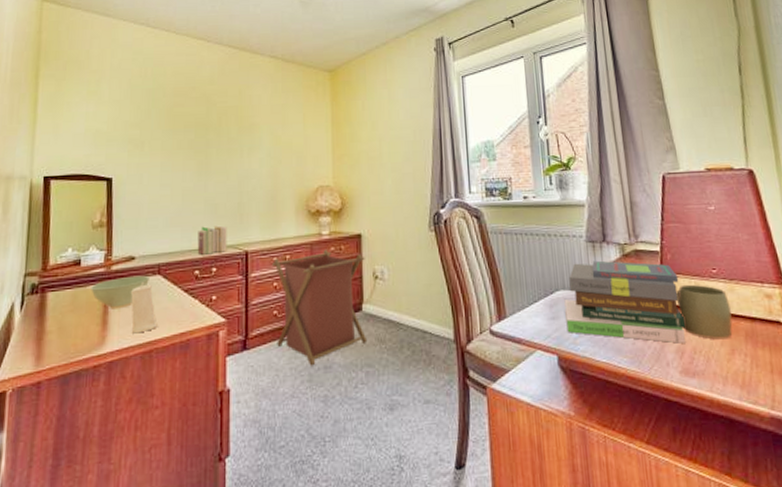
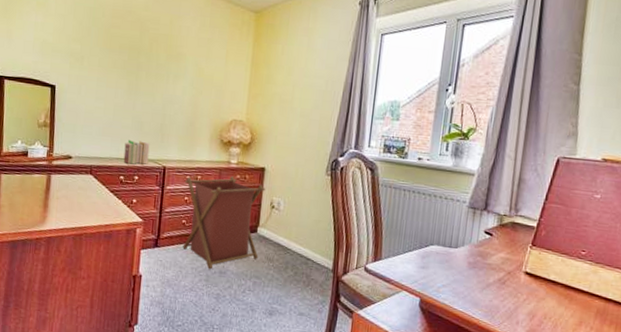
bowl: present [91,275,149,309] -> none [35,172,83,197]
candle: present [131,282,158,334] -> none [66,179,88,219]
books: present [564,260,686,344] -> none [433,224,548,309]
mug: present [676,284,733,340] -> none [540,259,590,312]

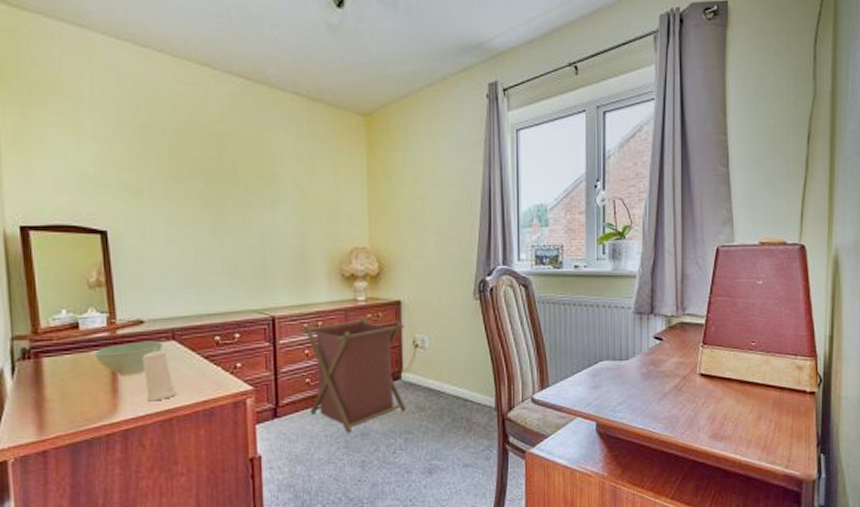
bowl: none [35,172,83,197] -> present [94,340,163,376]
candle: none [66,179,88,219] -> present [143,348,177,402]
books: present [123,139,150,165] -> none [216,288,251,320]

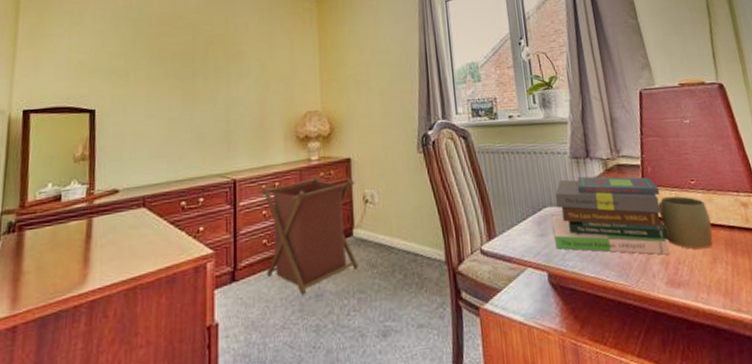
bowl: present [94,340,163,376] -> none [72,208,134,246]
candle: present [143,348,177,402] -> none [114,216,142,270]
books: none [607,332,720,411] -> present [552,176,670,255]
mug: none [715,356,763,408] -> present [658,196,713,250]

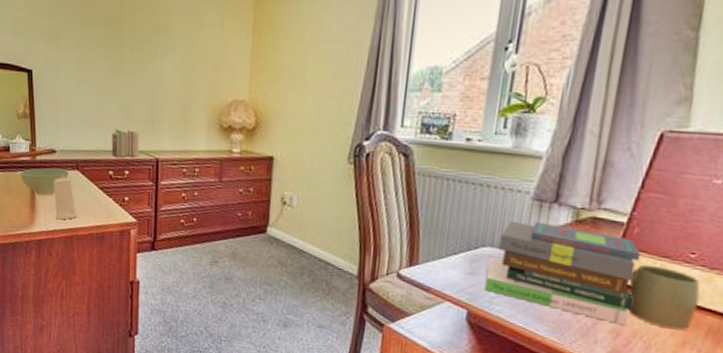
bowl: none [72,208,134,246] -> present [20,168,69,196]
candle: none [114,216,142,270] -> present [54,175,77,220]
books: none [184,154,215,185] -> present [111,129,140,157]
laundry basket: present [260,174,359,295] -> none [180,167,275,275]

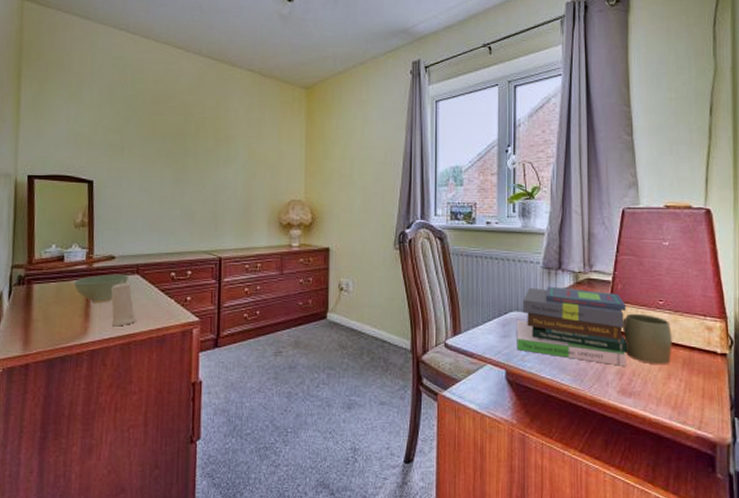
books: present [111,129,140,157] -> none [174,232,203,258]

